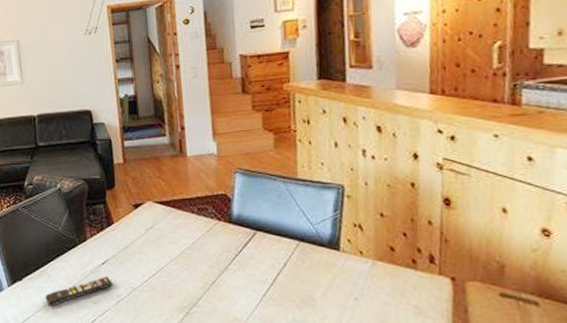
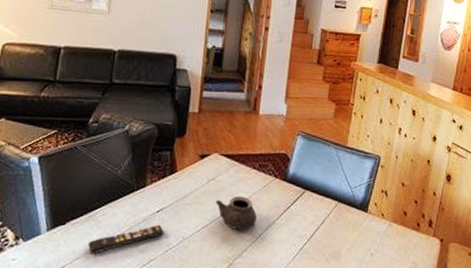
teapot: none [158,242,206,277] -> present [215,196,257,230]

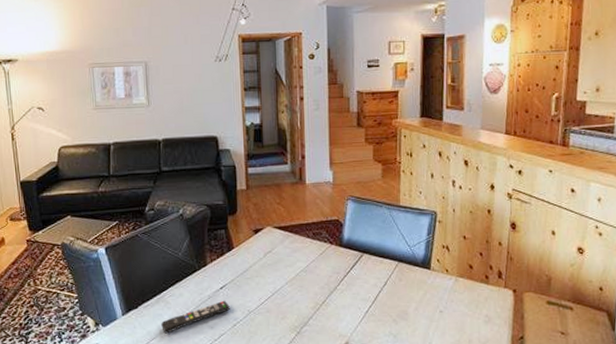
teapot: present [215,196,257,230] -> none [275,265,317,298]

